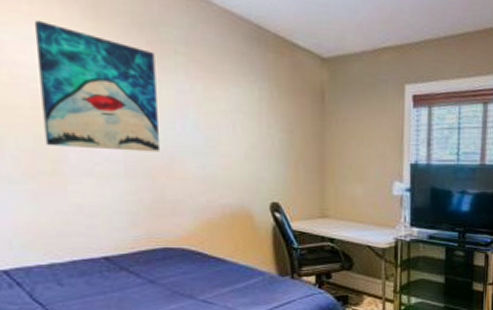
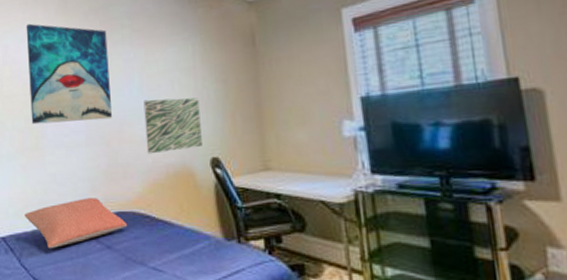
pillow: none [37,233,176,284] -> present [25,198,128,249]
wall art: none [199,137,263,194] -> present [143,97,202,154]

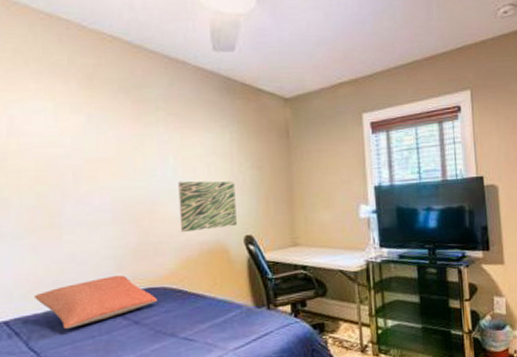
wall art: present [26,23,113,125] -> none [39,95,144,202]

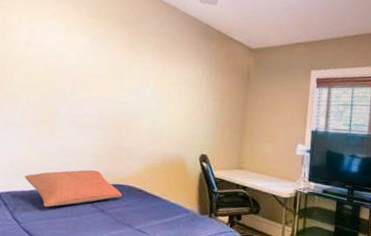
wall art: present [178,181,237,233] -> none [150,102,200,145]

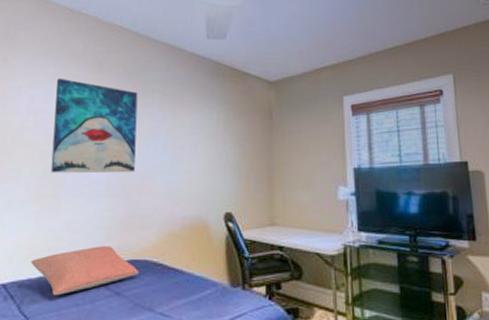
wall art: none [46,17,133,111] -> present [50,78,138,173]

